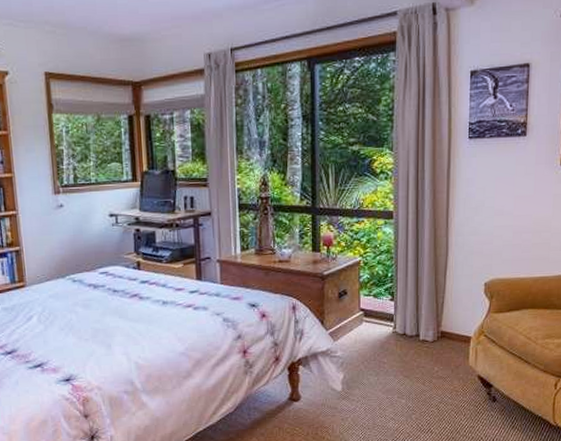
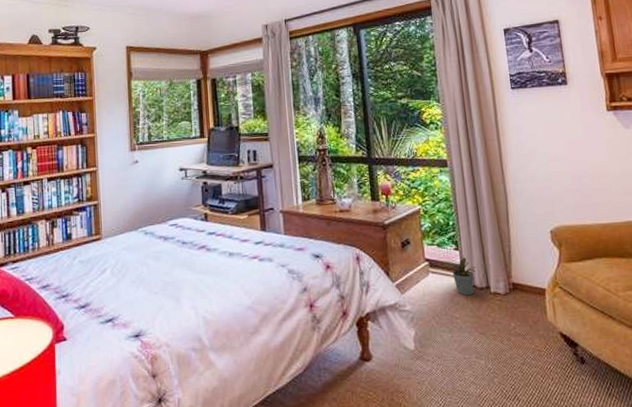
potted plant: none [381,308,408,342] -> present [447,257,476,295]

